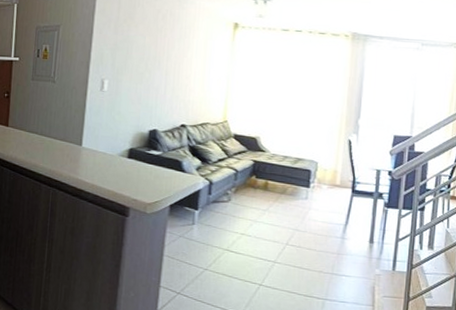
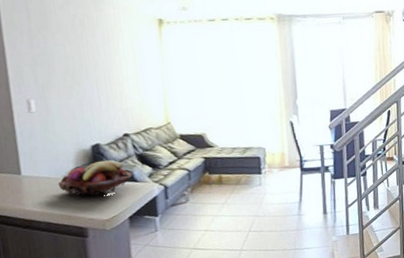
fruit basket: none [112,145,182,179] -> present [58,159,133,197]

